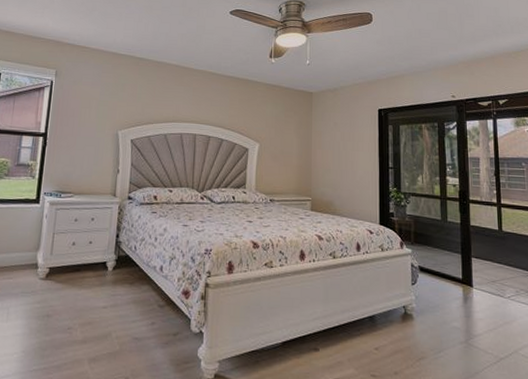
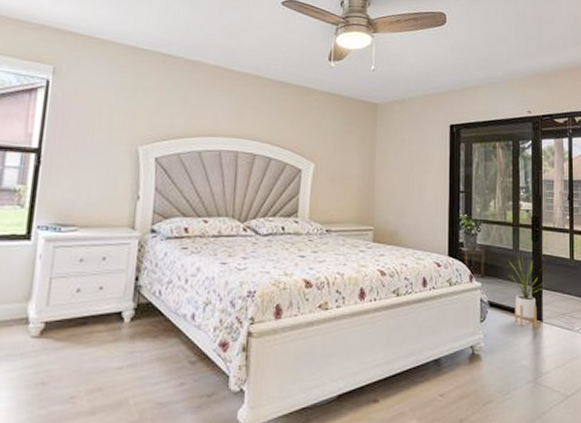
house plant: none [437,227,472,293] -> present [508,256,543,328]

